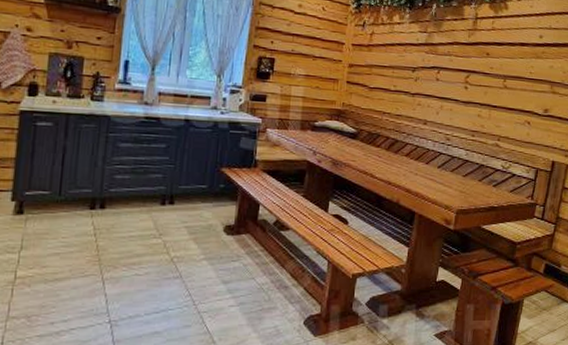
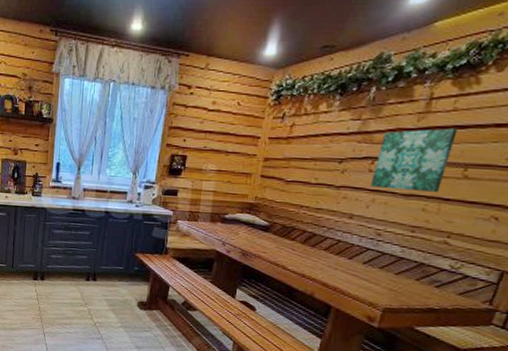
wall art: none [438,44,497,101] -> present [370,128,458,193]

